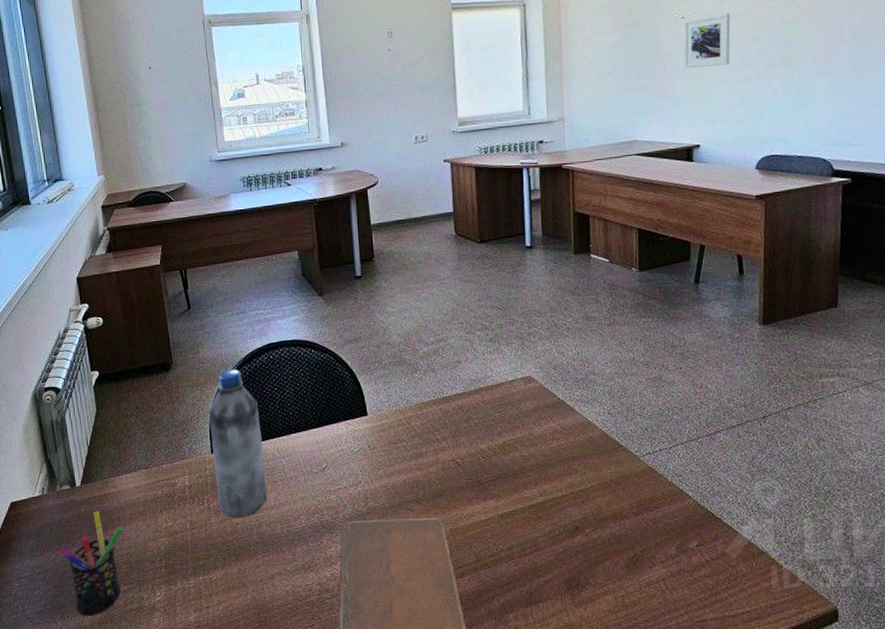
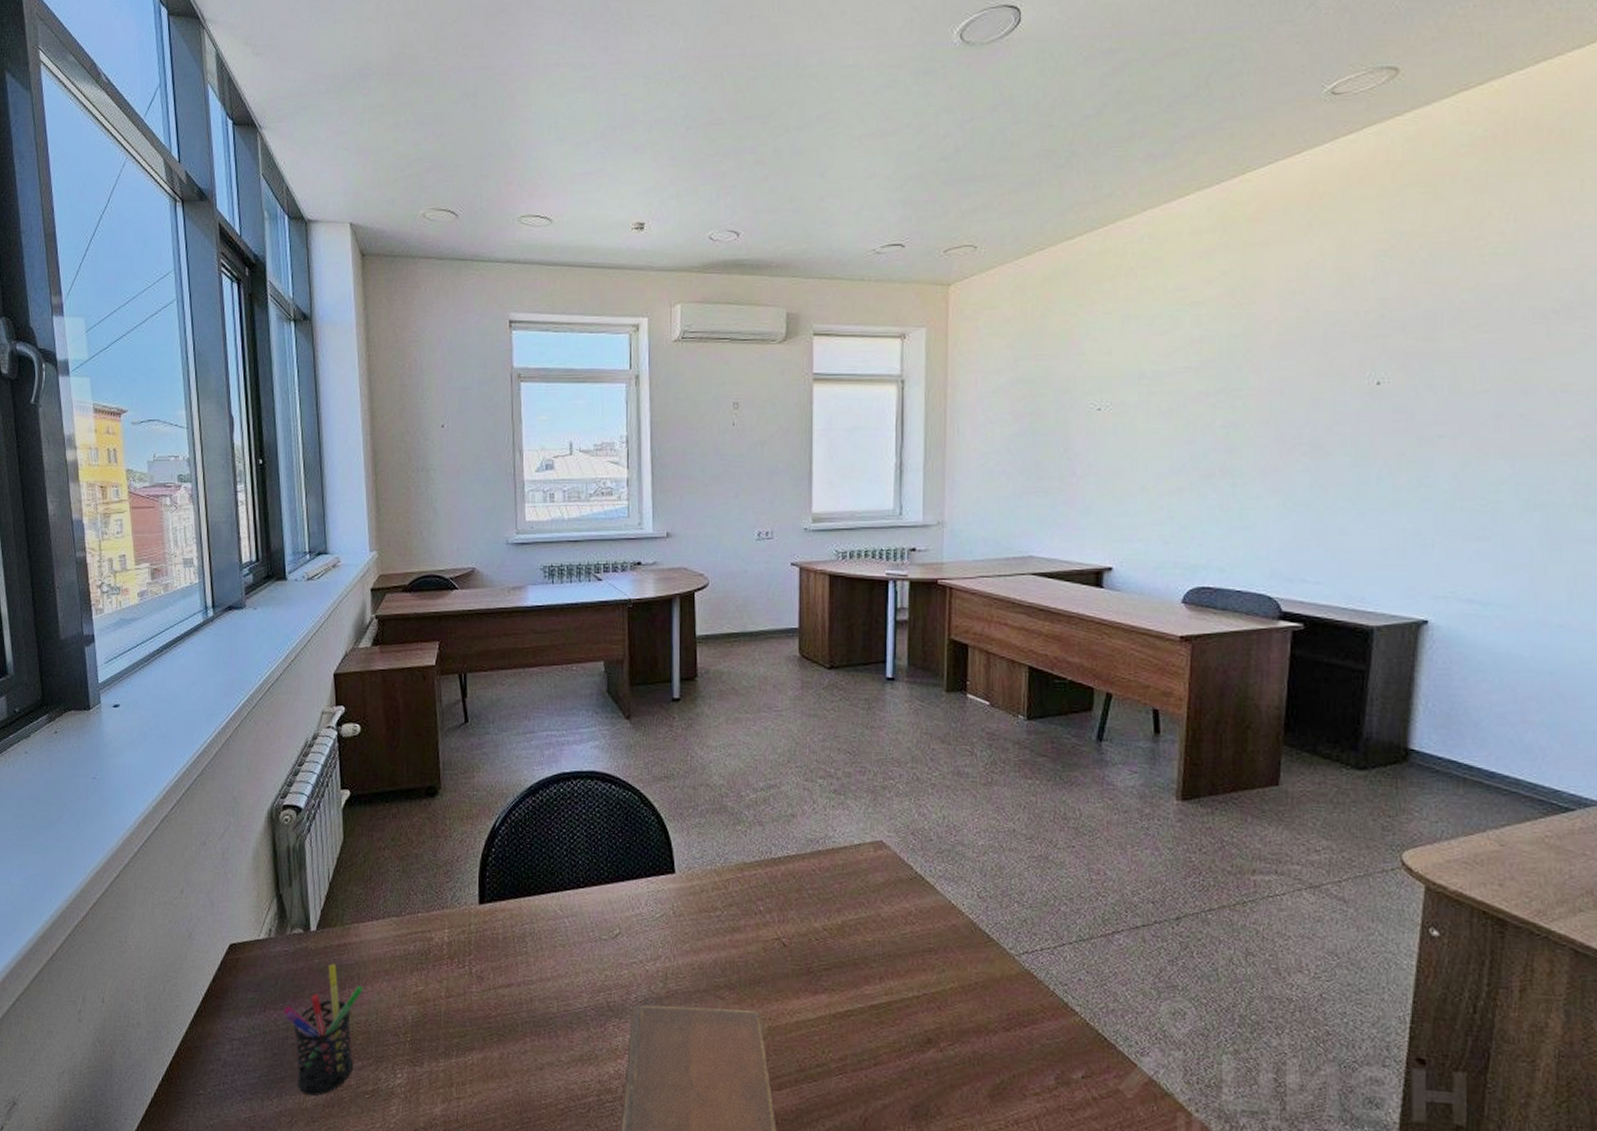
water bottle: present [208,369,268,518] -> none [479,801,544,989]
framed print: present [683,13,731,69] -> none [1097,407,1159,473]

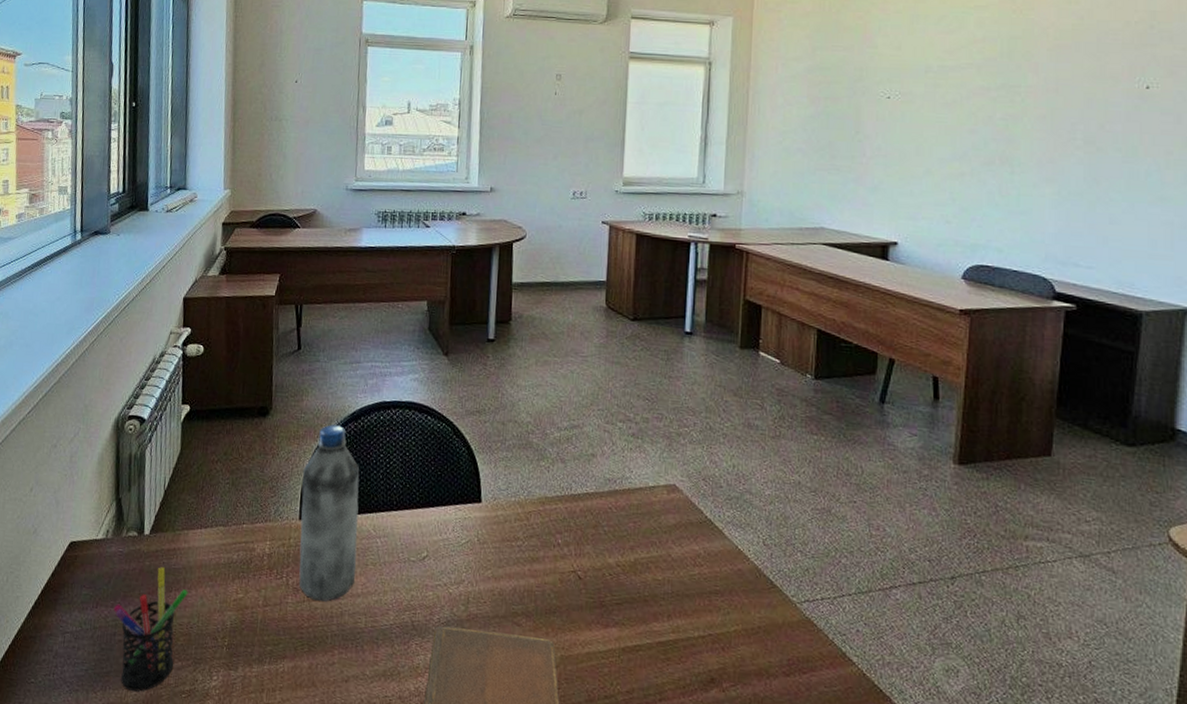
water bottle: none [479,801,544,989] -> present [299,424,359,602]

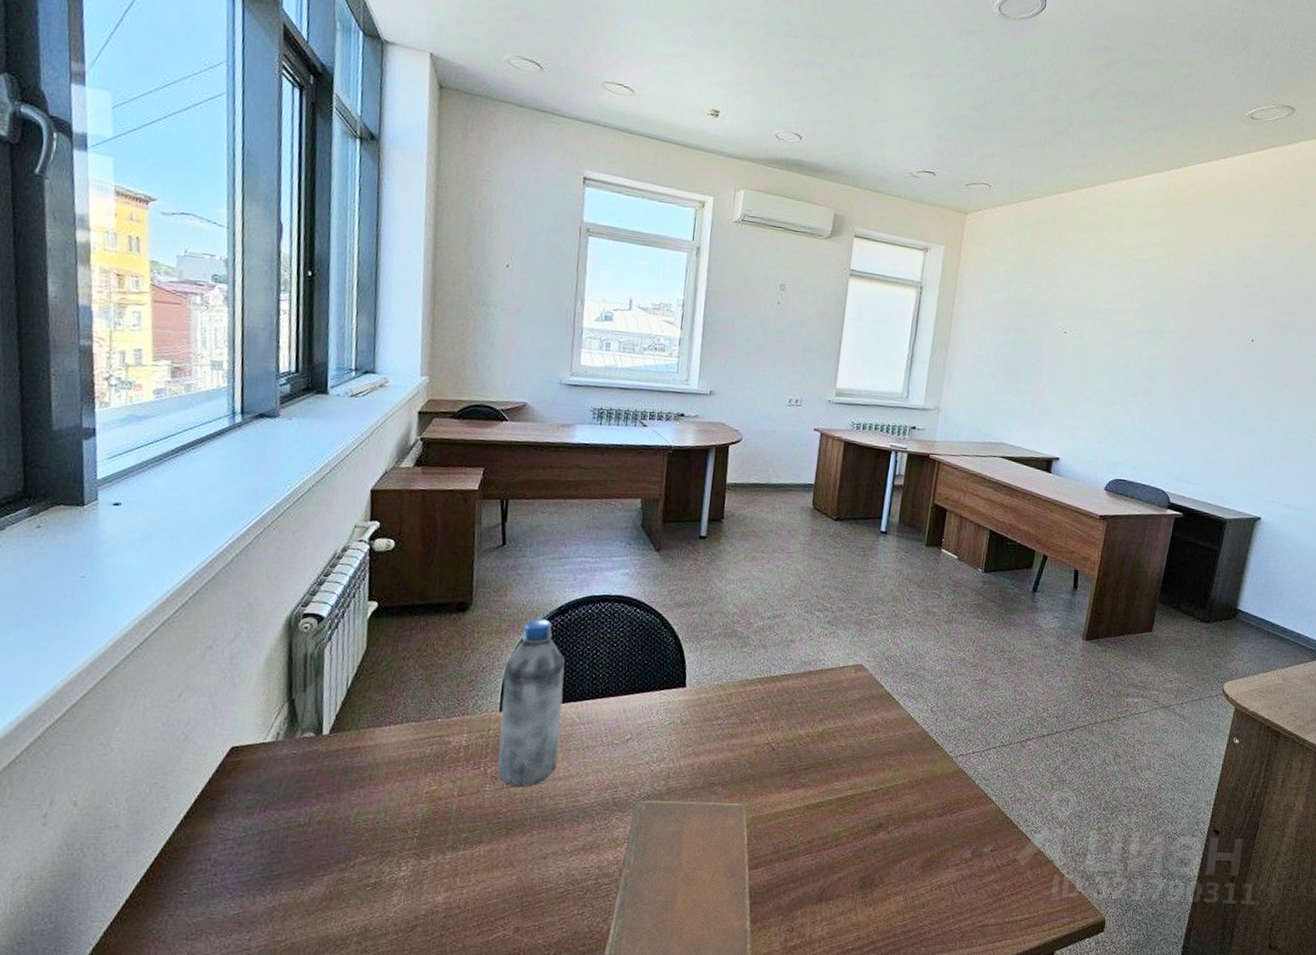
pen holder: present [113,567,188,692] -> none [285,766,374,890]

